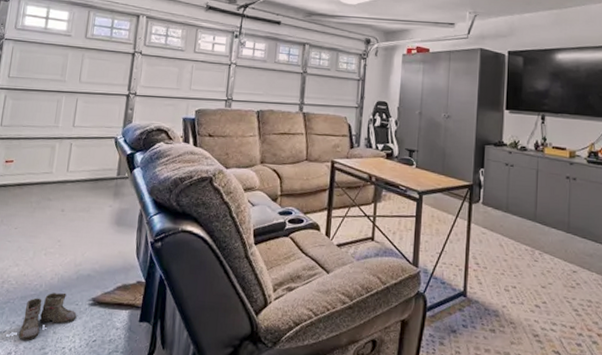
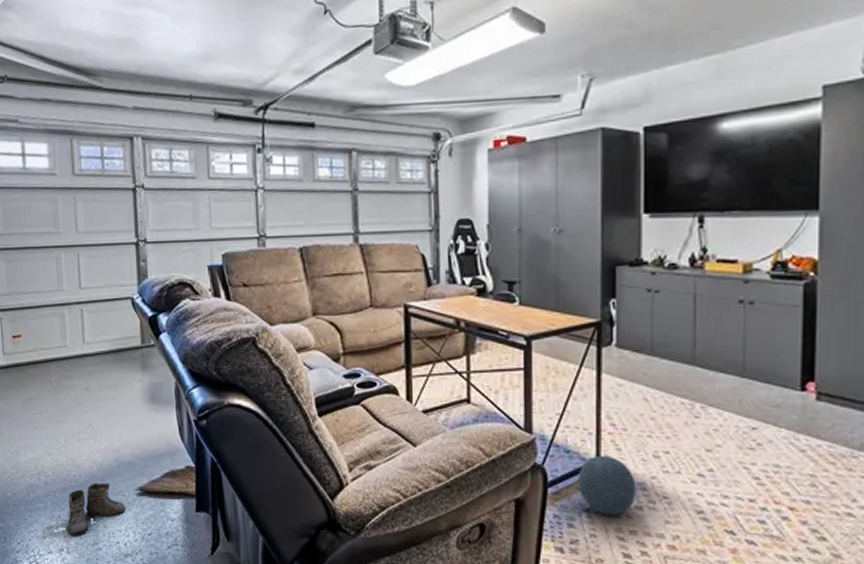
ball: none [449,287,492,336] -> present [578,455,637,515]

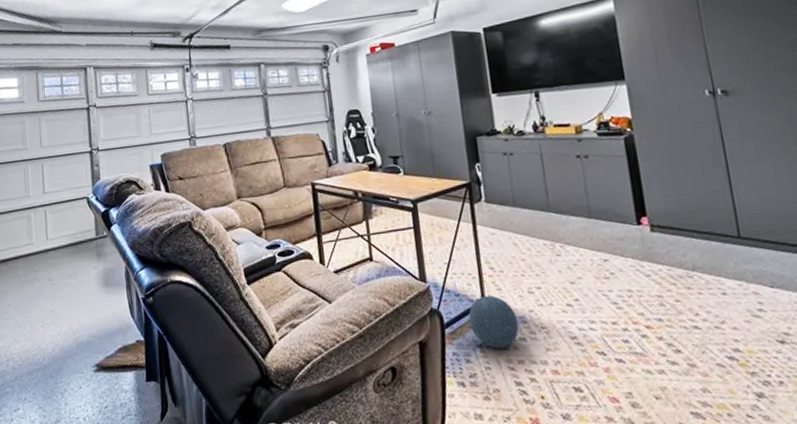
boots: present [65,482,126,536] -> none [31,362,84,416]

